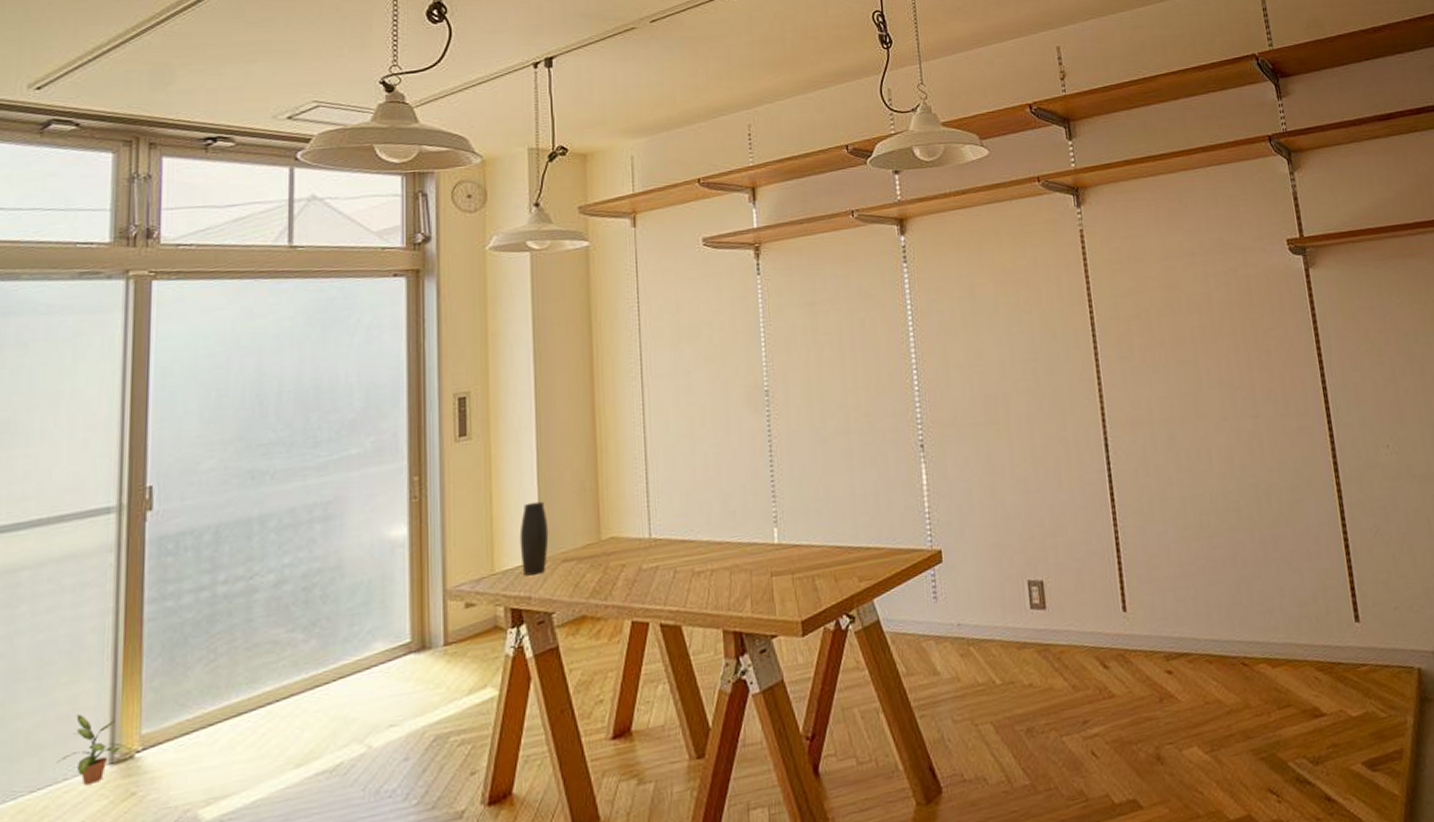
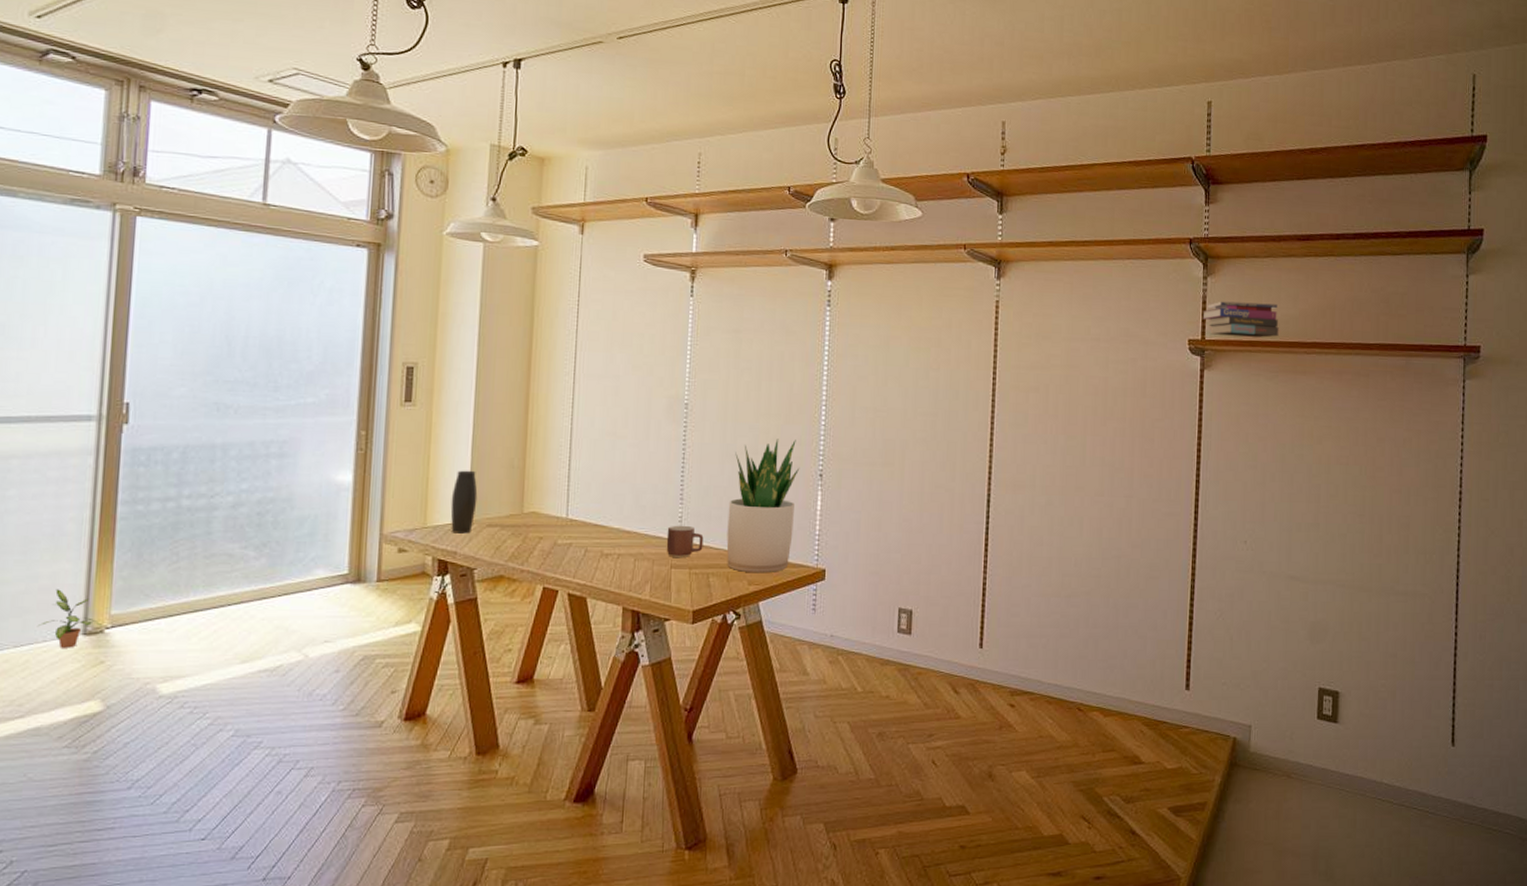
mug: none [762,525,804,564] -> present [666,525,704,557]
planter: none [826,411,901,568] -> present [726,439,800,573]
books: none [1296,189,1379,231] -> present [1203,301,1279,338]

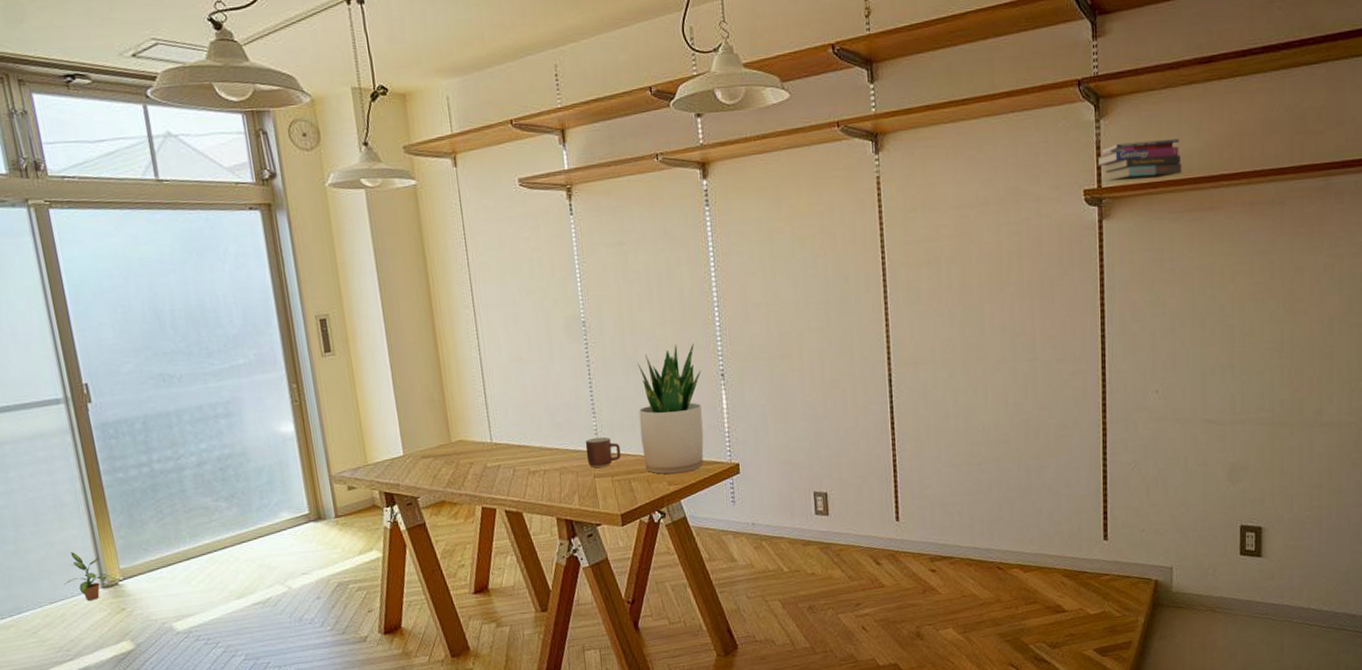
vase: present [450,470,478,534] -> none [384,408,409,468]

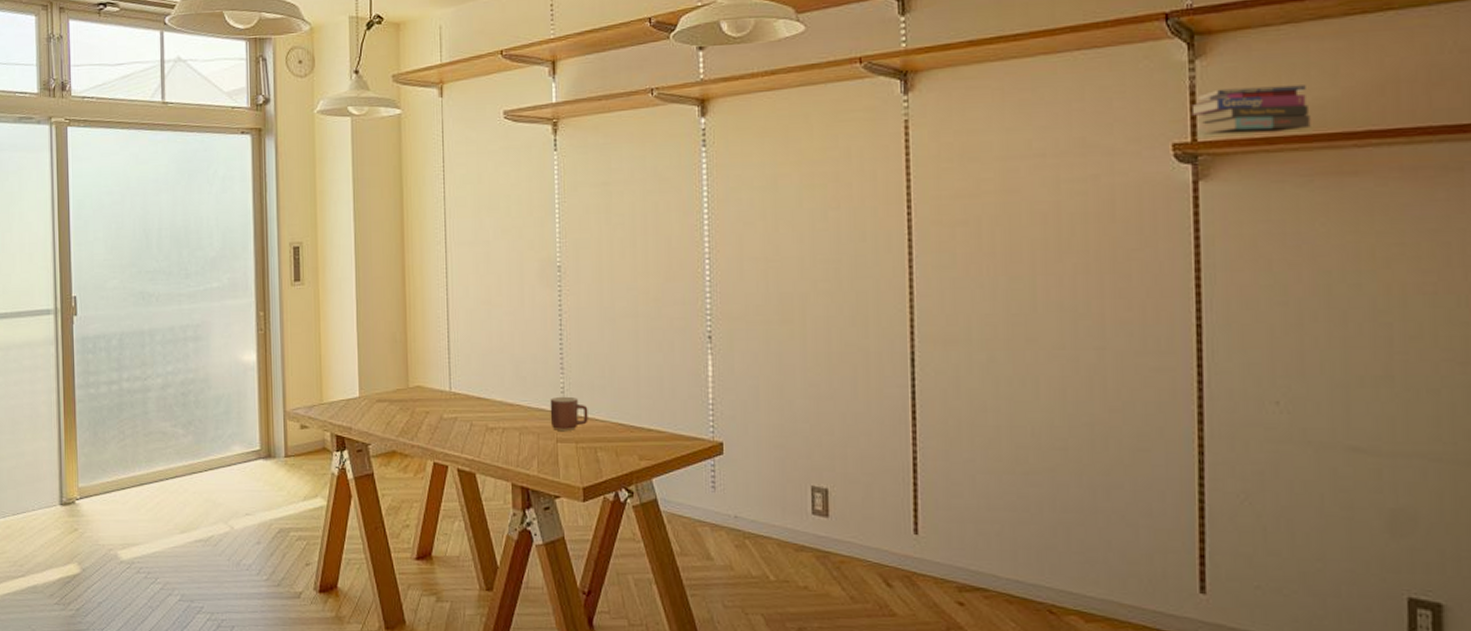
potted plant: present [63,552,117,601] -> none [27,464,74,517]
planter: present [637,343,704,475] -> none [611,298,686,447]

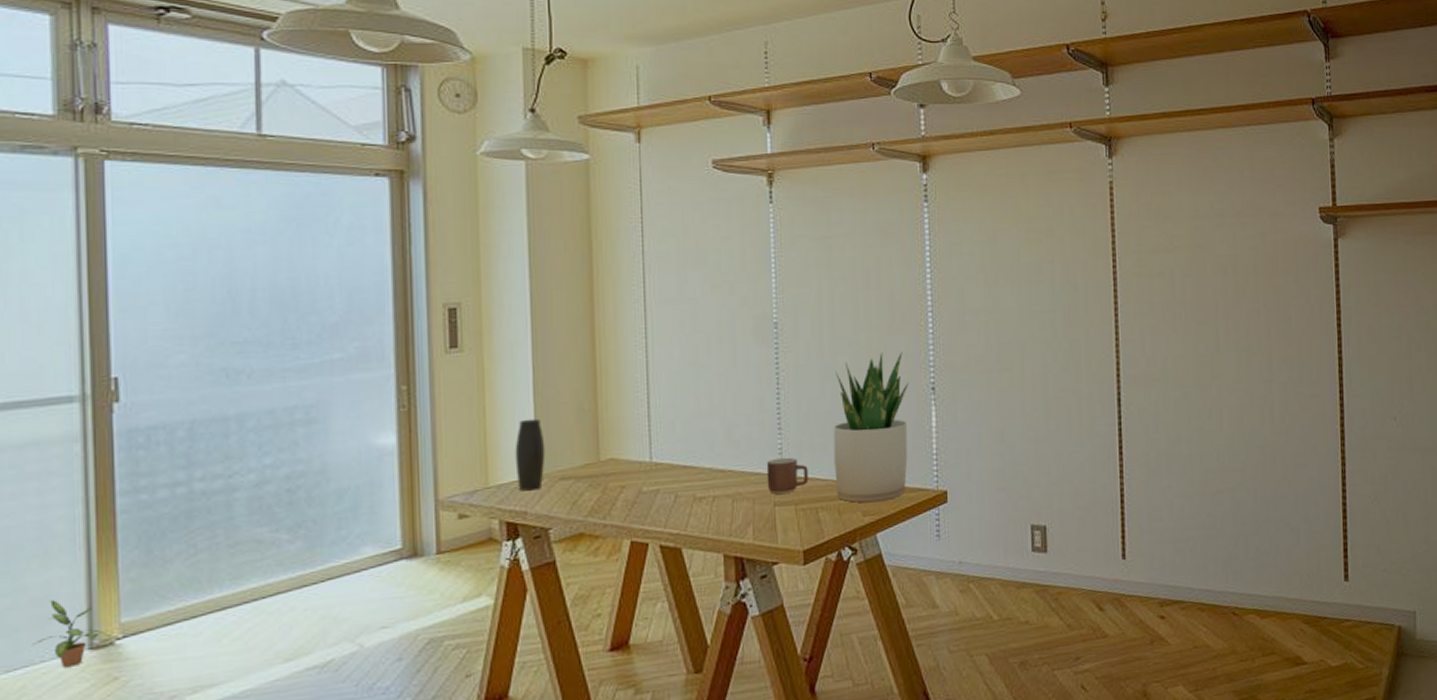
potted plant: none [27,464,74,517] -> present [31,600,113,668]
vase: none [342,346,366,409] -> present [515,418,546,491]
planter: none [611,298,686,447] -> present [833,351,910,503]
books: present [1191,85,1311,135] -> none [1332,162,1413,201]

